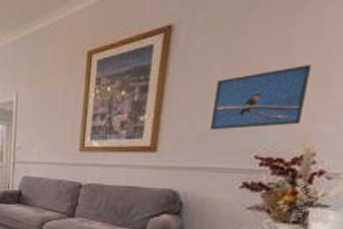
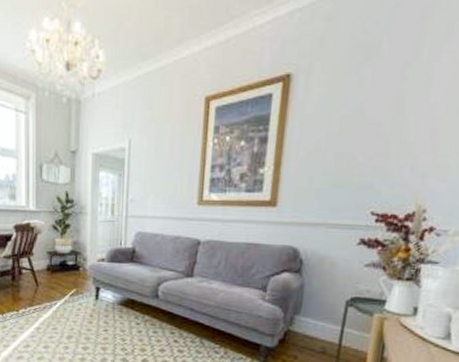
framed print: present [209,65,312,130] -> none [328,122,422,185]

